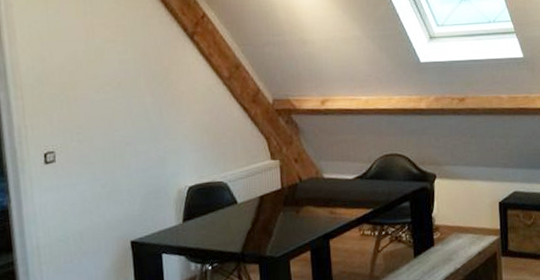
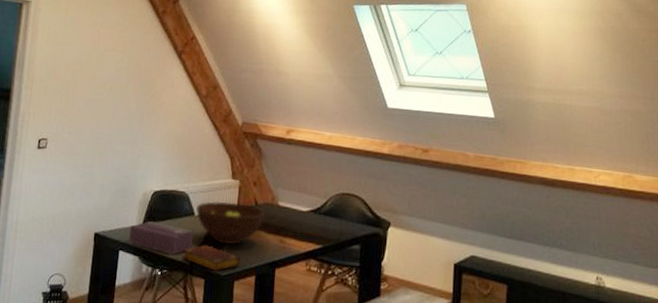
tissue box: none [170,217,240,248] -> present [129,220,194,256]
book: none [231,230,294,255] -> present [182,244,241,271]
fruit bowl: none [238,183,312,227] -> present [196,201,266,245]

